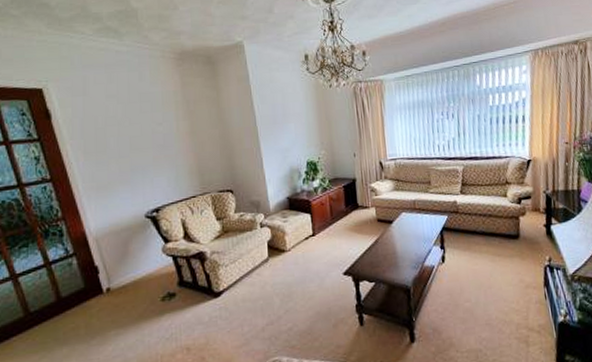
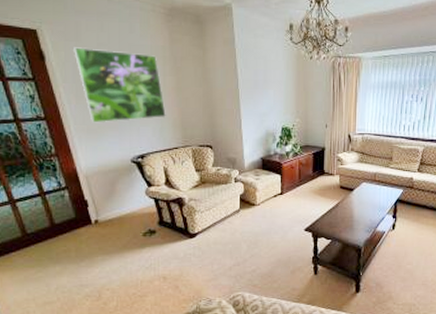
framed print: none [81,100,181,179] -> present [74,47,166,123]

